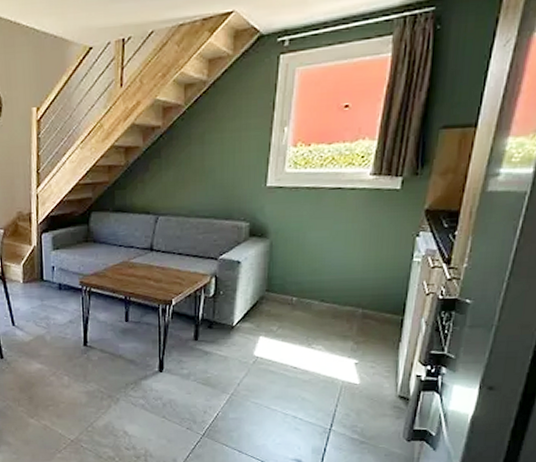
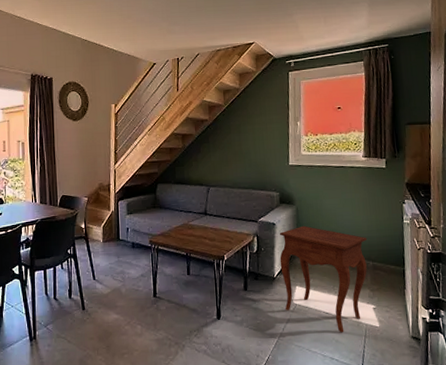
side table: none [242,264,360,390] -> present [280,225,368,333]

